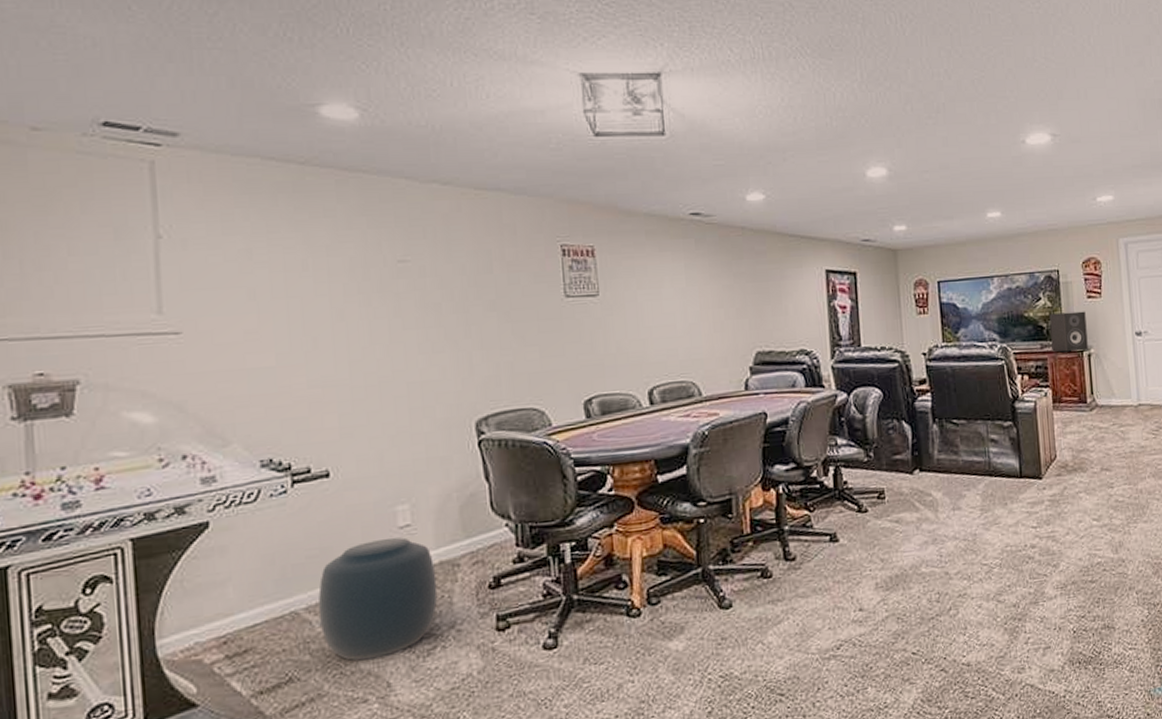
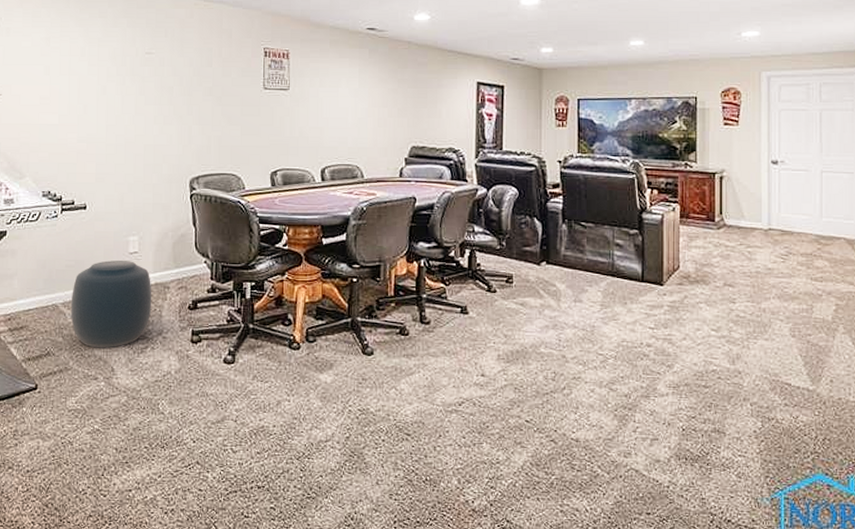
speaker: present [1049,311,1088,352] -> none [684,136,721,173]

